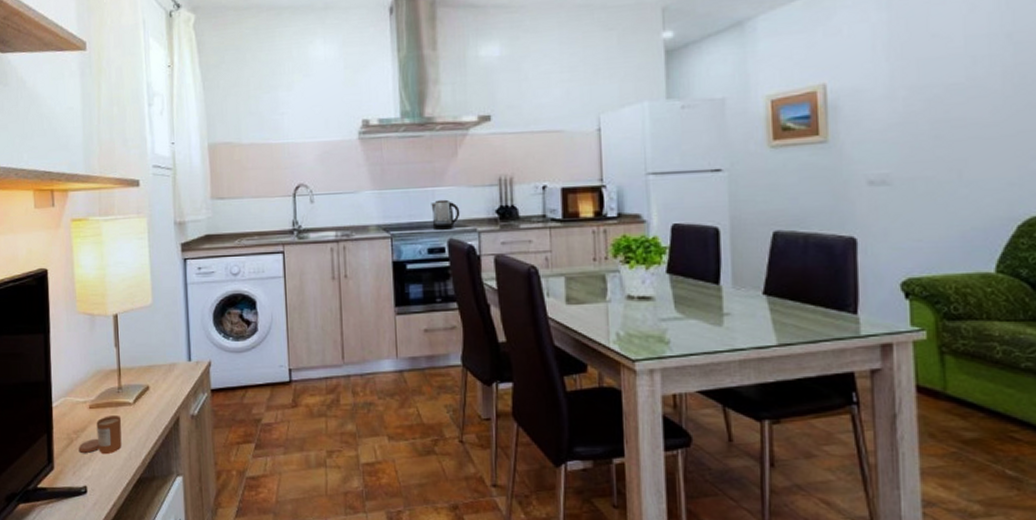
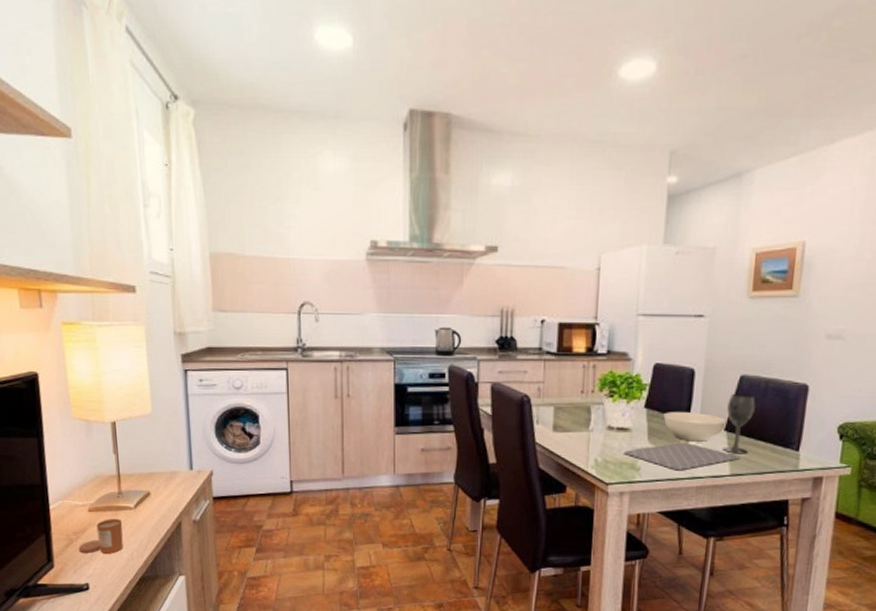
placemat: none [648,310,785,343] -> present [623,442,739,471]
bowl: none [689,275,764,308] -> present [663,412,726,442]
wine glass: none [763,252,796,321] -> present [723,394,756,454]

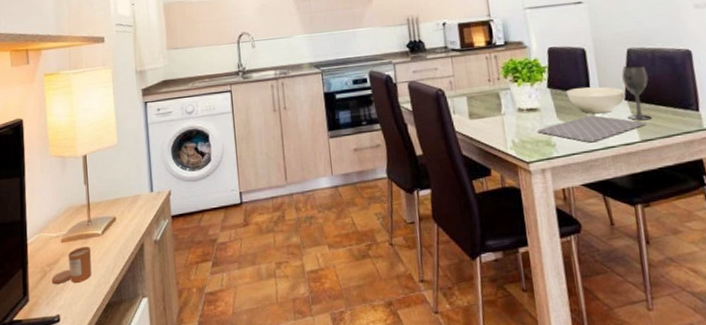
kettle: present [434,326,462,358] -> none [353,38,378,65]

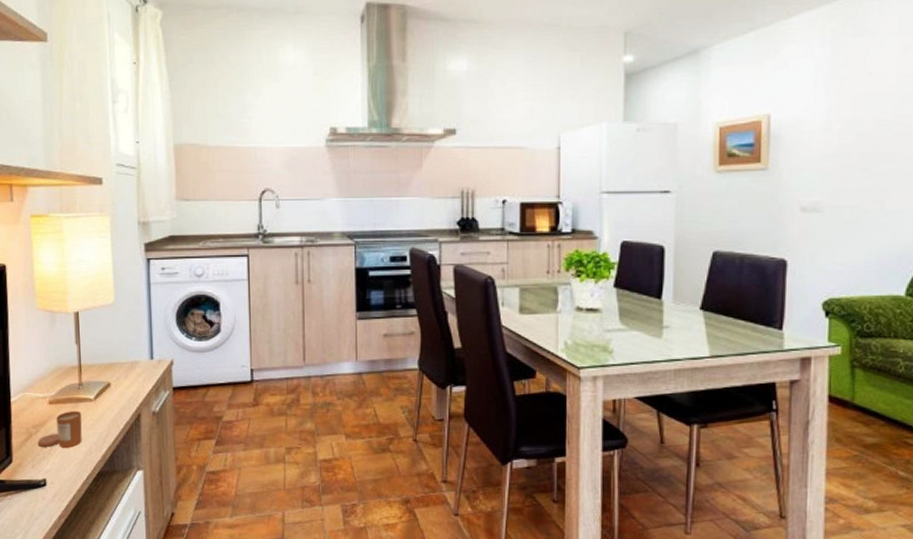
placemat: present [537,115,645,143] -> none [594,323,718,353]
bowl: present [565,86,625,114] -> none [634,291,701,322]
wine glass: present [621,65,653,121] -> none [700,271,731,334]

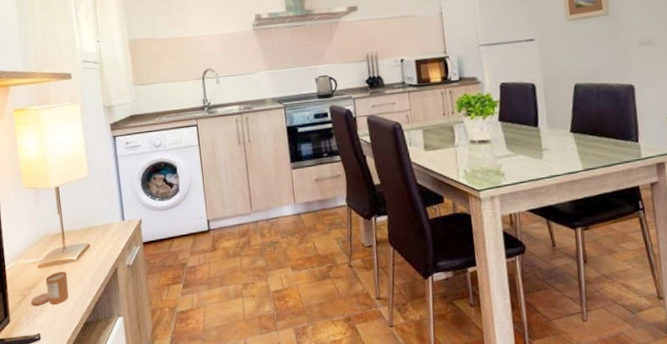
kettle: none [395,209,423,240] -> present [314,74,338,100]

